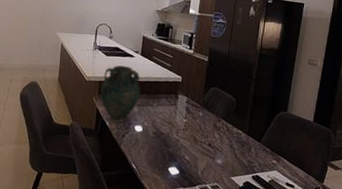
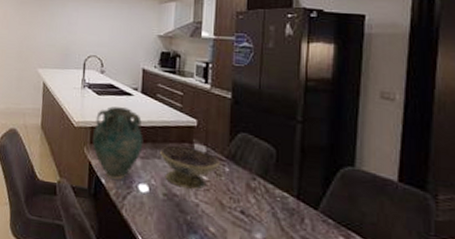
decorative bowl: none [152,96,196,129] -> present [160,145,220,190]

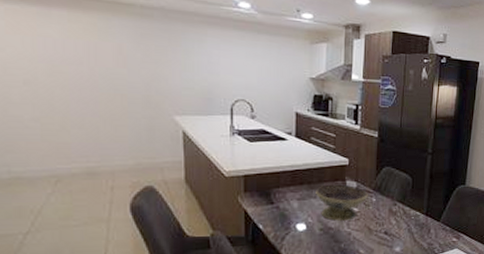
vase: present [92,106,144,180] -> none [246,153,299,223]

